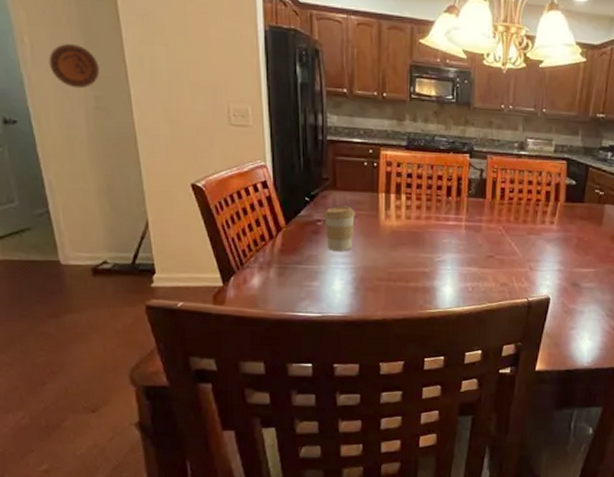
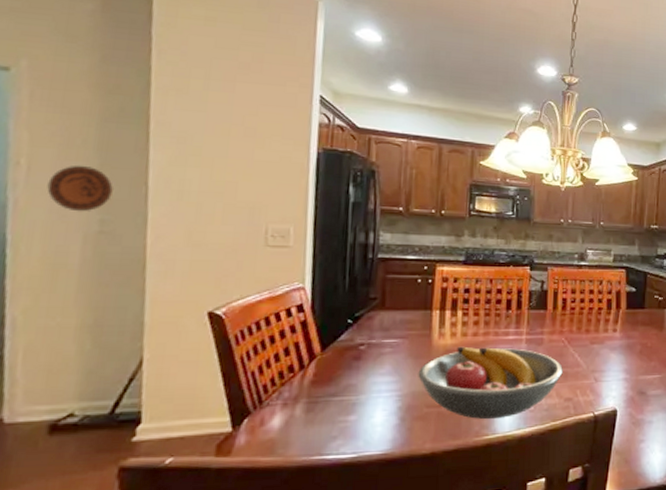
coffee cup: present [322,206,356,251] -> none [366,326,406,377]
fruit bowl: none [368,228,500,296] -> present [418,346,563,420]

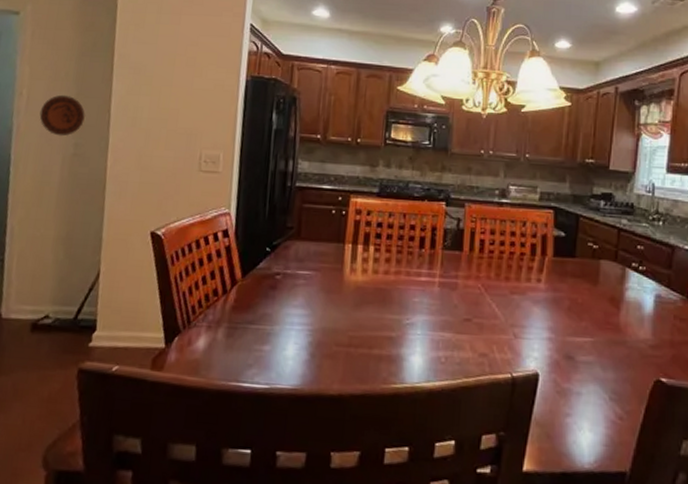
fruit bowl: present [418,346,563,420] -> none [329,284,478,367]

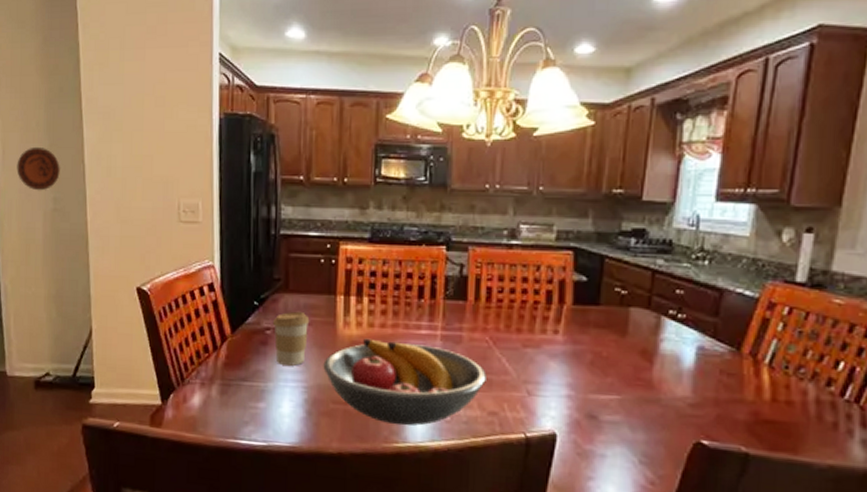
coffee cup: none [282,257,319,310] -> present [272,311,310,366]
fruit bowl: none [329,284,478,367] -> present [323,338,486,426]

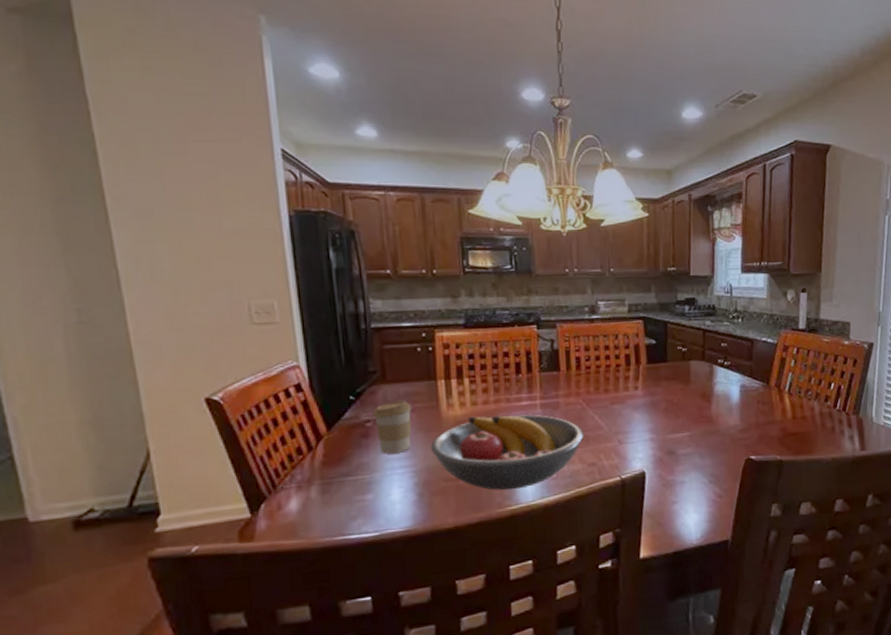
decorative plate: present [17,146,60,191] -> none [15,251,83,303]

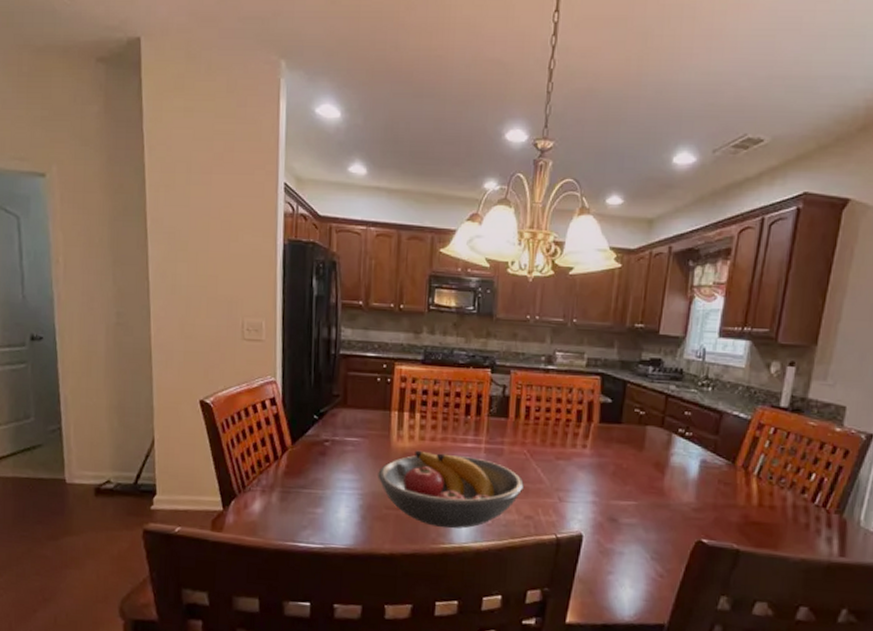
coffee cup: present [372,399,412,454] -> none [331,425,366,475]

